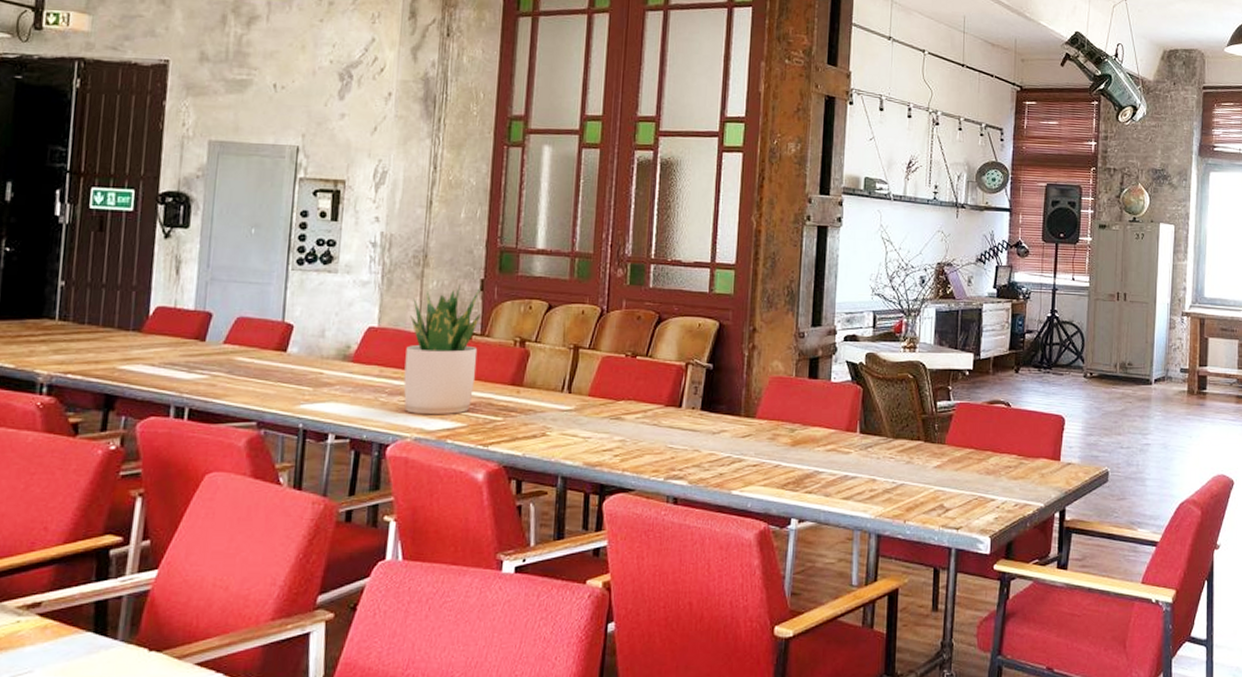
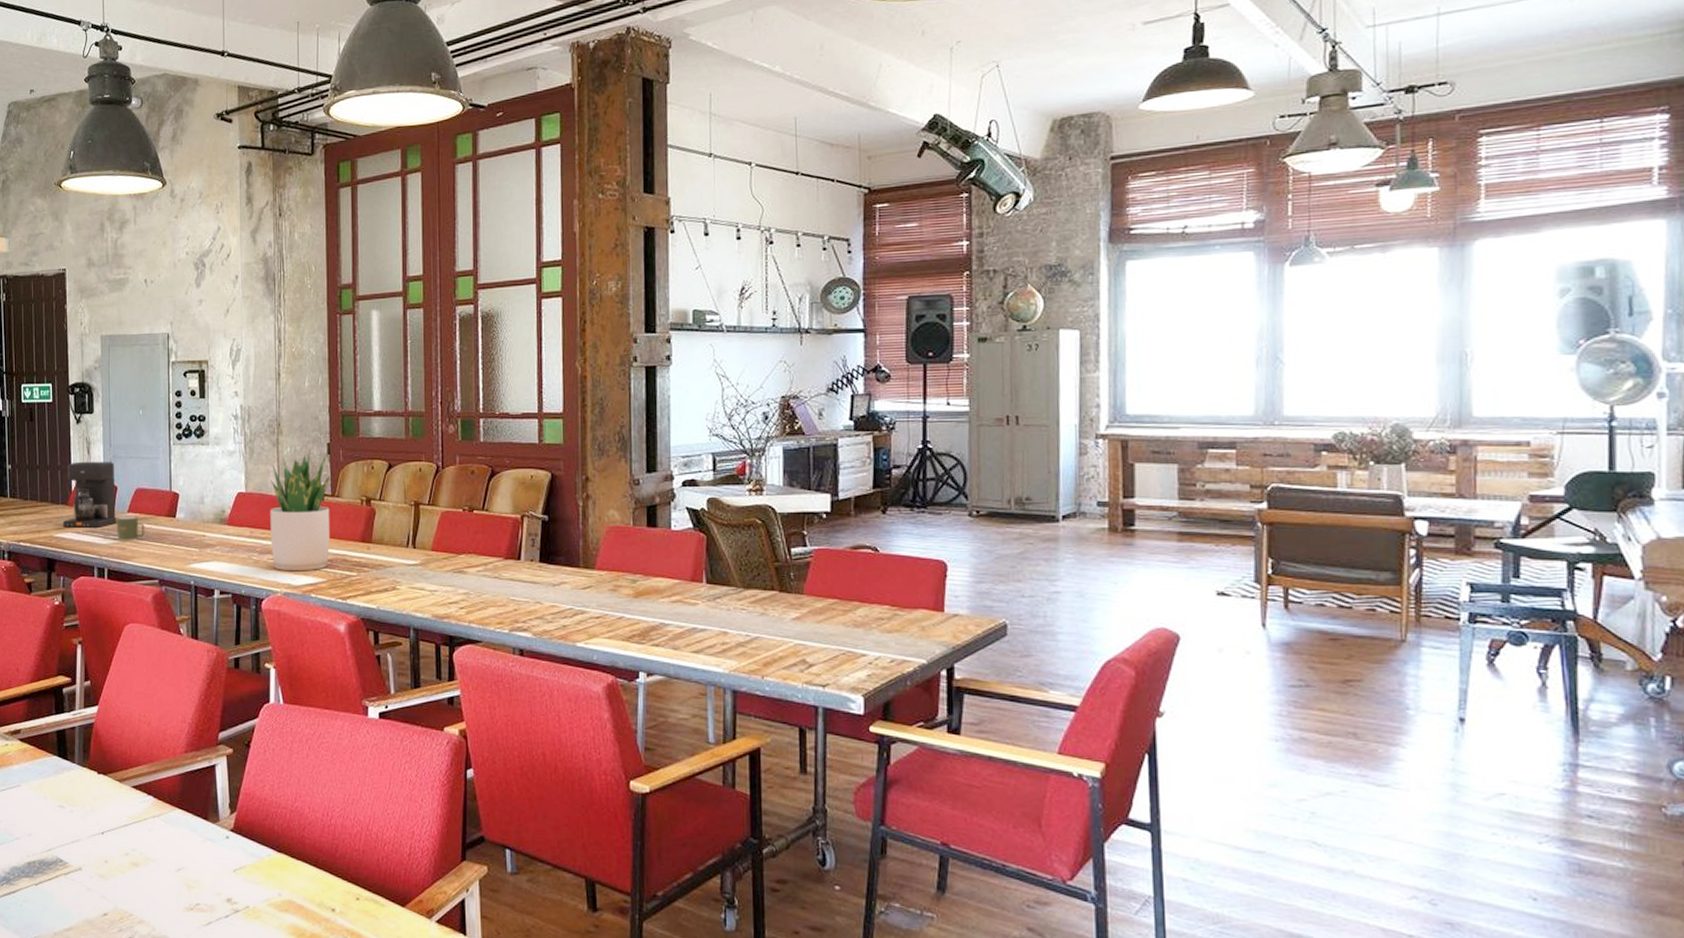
coffee maker: none [132,282,211,361] -> present [63,461,117,529]
mug: none [206,347,245,377] -> present [116,516,145,541]

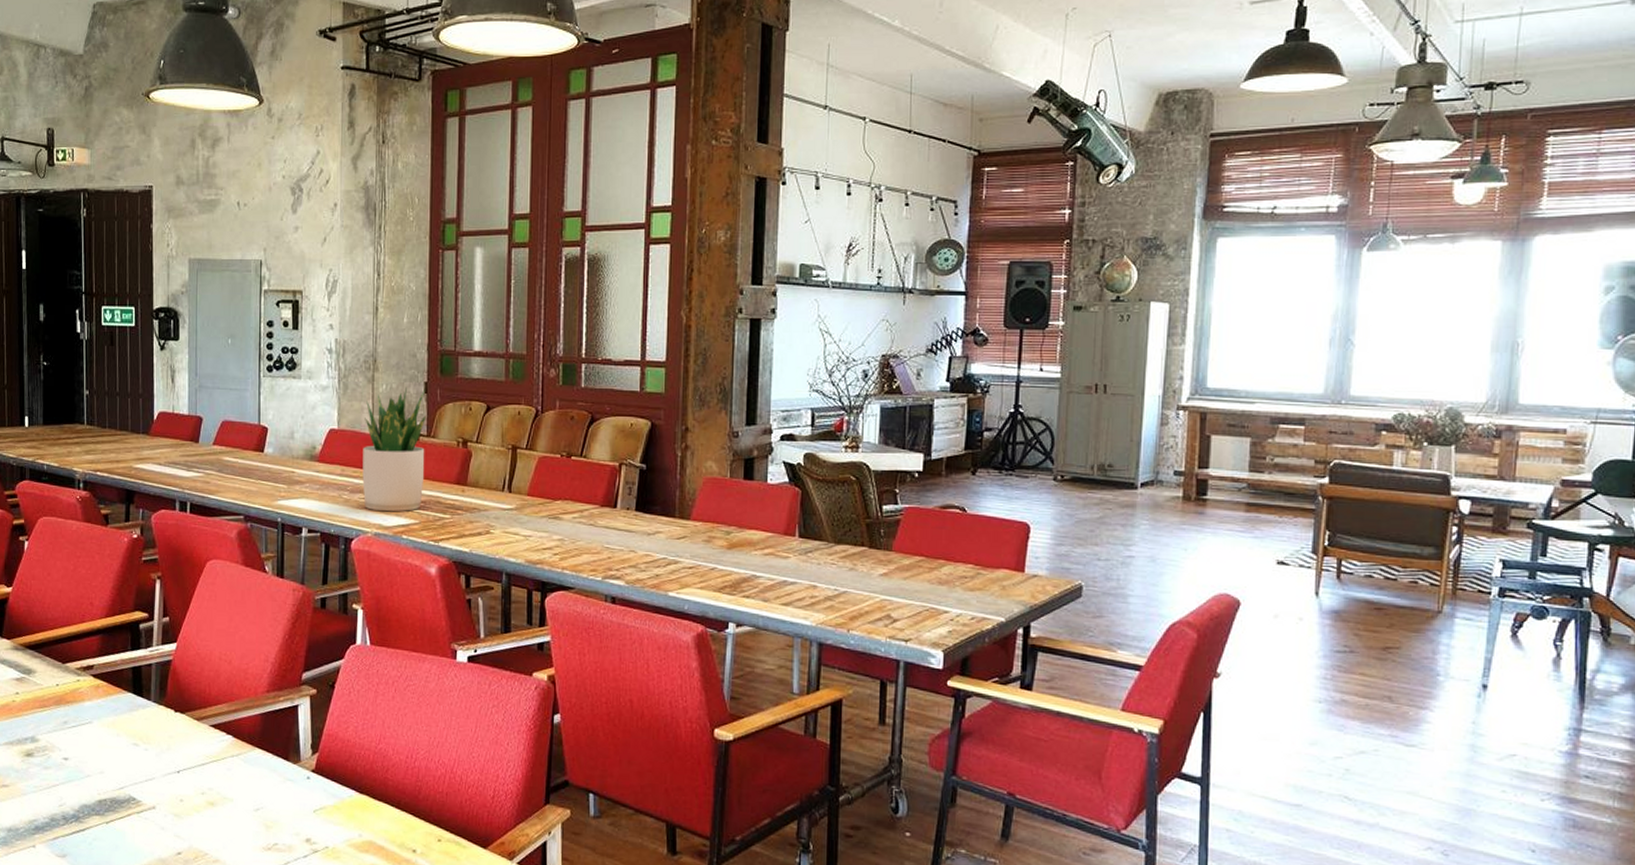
coffee maker: present [63,461,117,529] -> none [144,390,201,461]
mug: present [116,516,145,541] -> none [200,448,231,475]

